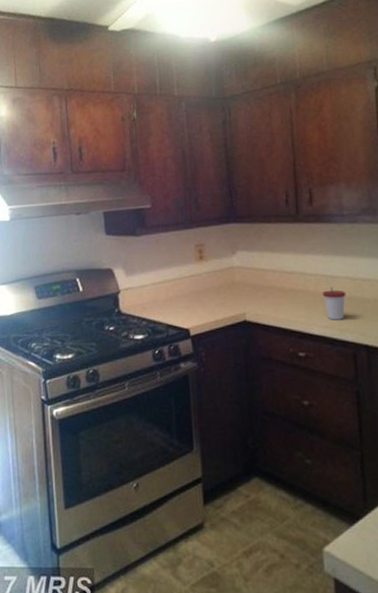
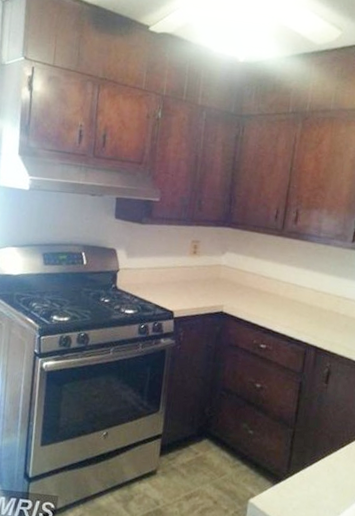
cup: present [322,286,346,320] -> none [289,294,309,323]

